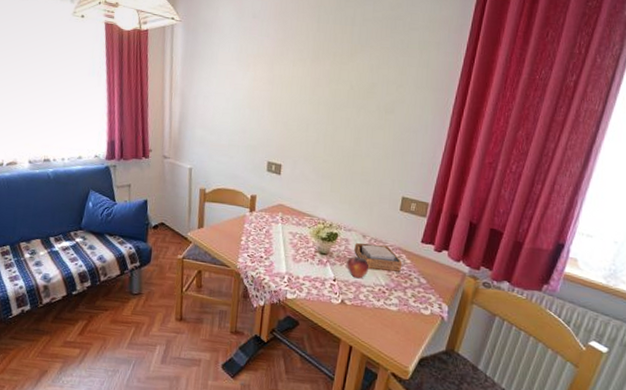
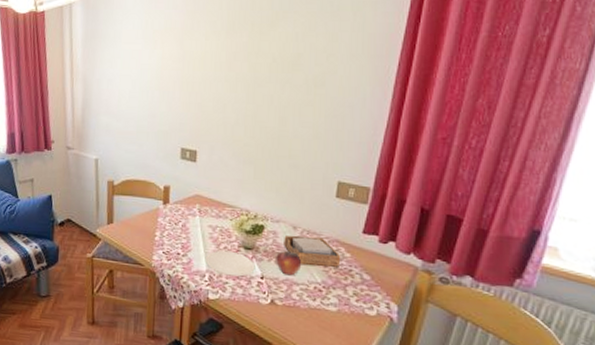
plate: none [286,254,329,279] -> present [206,250,255,277]

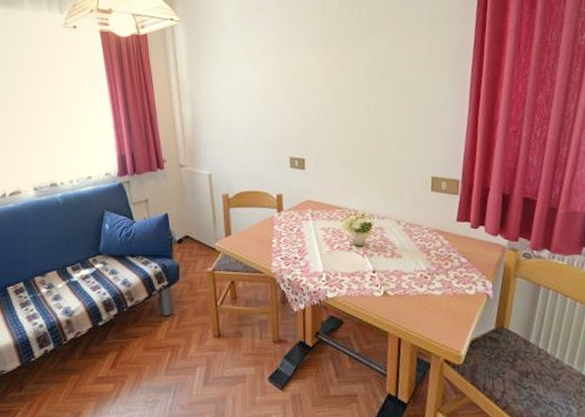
fruit: present [276,250,302,276] -> none [384,243,408,267]
napkin holder: present [284,235,341,267] -> none [390,228,441,256]

